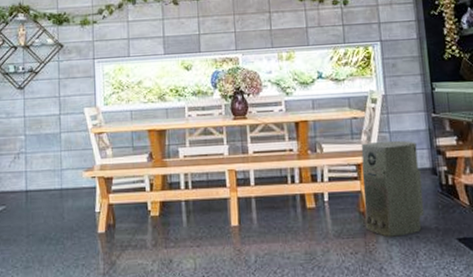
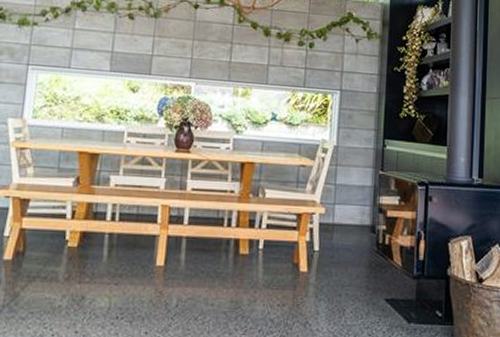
air purifier: present [361,140,425,237] -> none [296,192,360,292]

